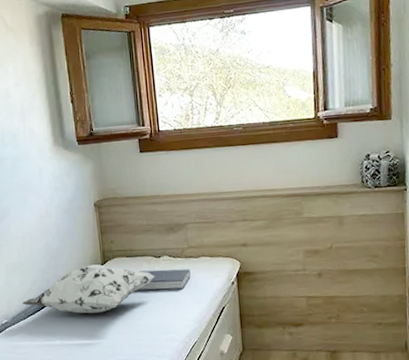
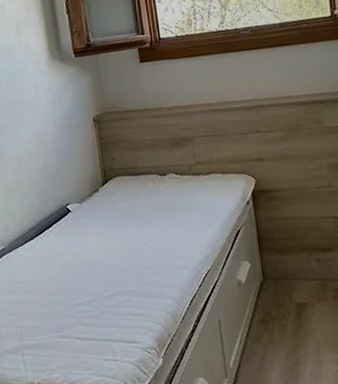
decorative pillow: present [22,264,155,314] -> none [19,184,161,239]
book: present [137,269,191,291] -> none [141,187,200,213]

